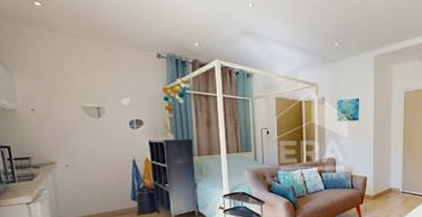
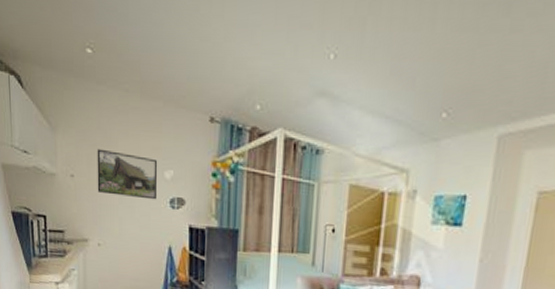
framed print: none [55,85,118,123] -> present [97,148,158,200]

